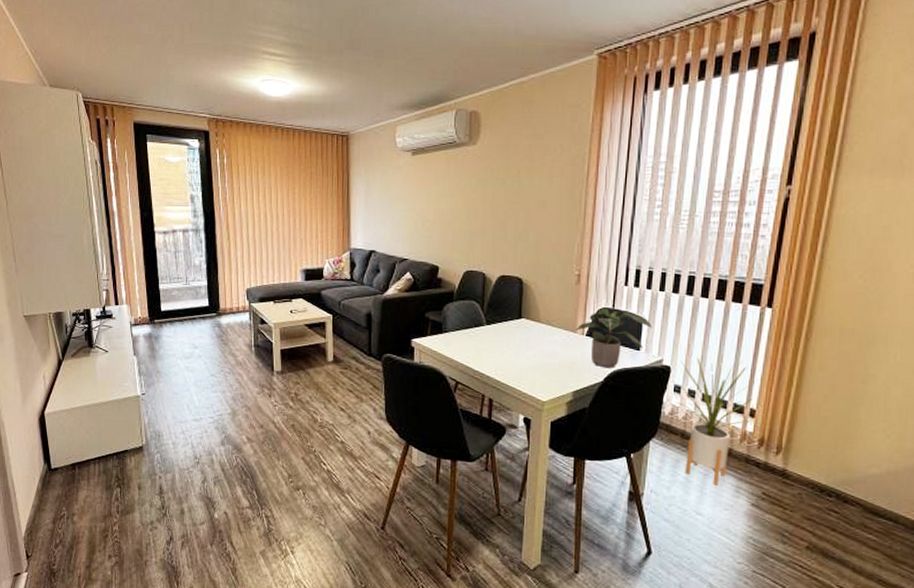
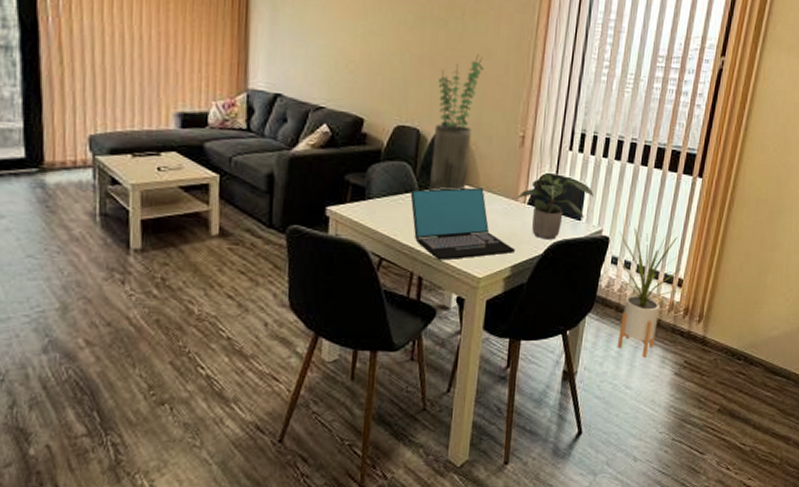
laptop: none [479,321,576,385] -> present [410,187,515,261]
vase: none [496,205,540,325] -> present [429,53,484,191]

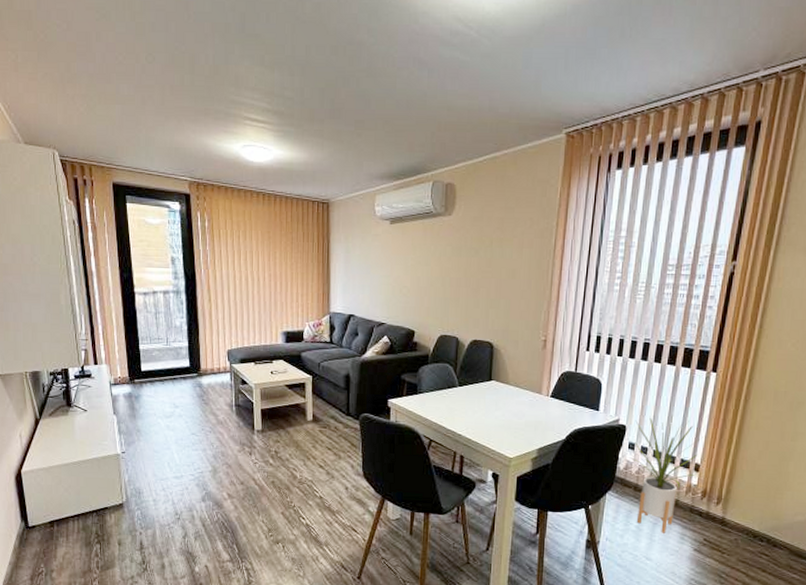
laptop: present [410,187,515,261] -> none [452,383,540,443]
vase: present [429,53,484,191] -> none [467,274,510,386]
potted plant: present [517,173,594,240] -> none [541,371,610,427]

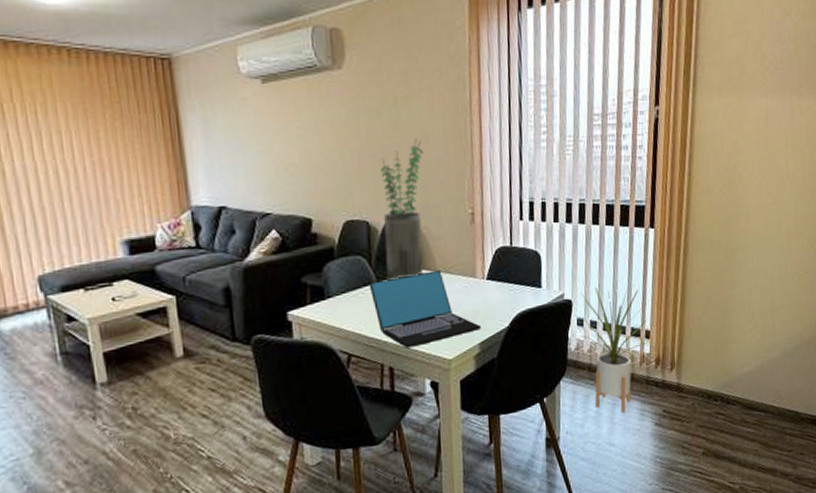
laptop: none [452,383,540,443] -> present [369,270,481,349]
vase: none [467,274,510,386] -> present [380,137,424,280]

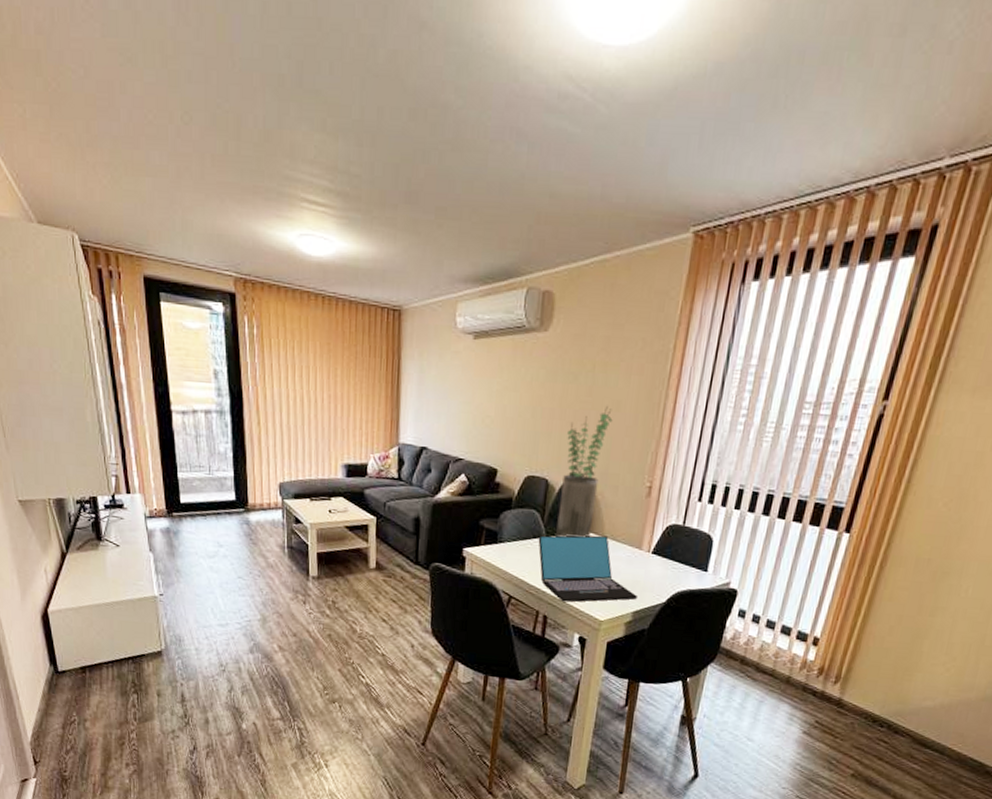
house plant: present [580,280,650,413] -> none [740,579,827,713]

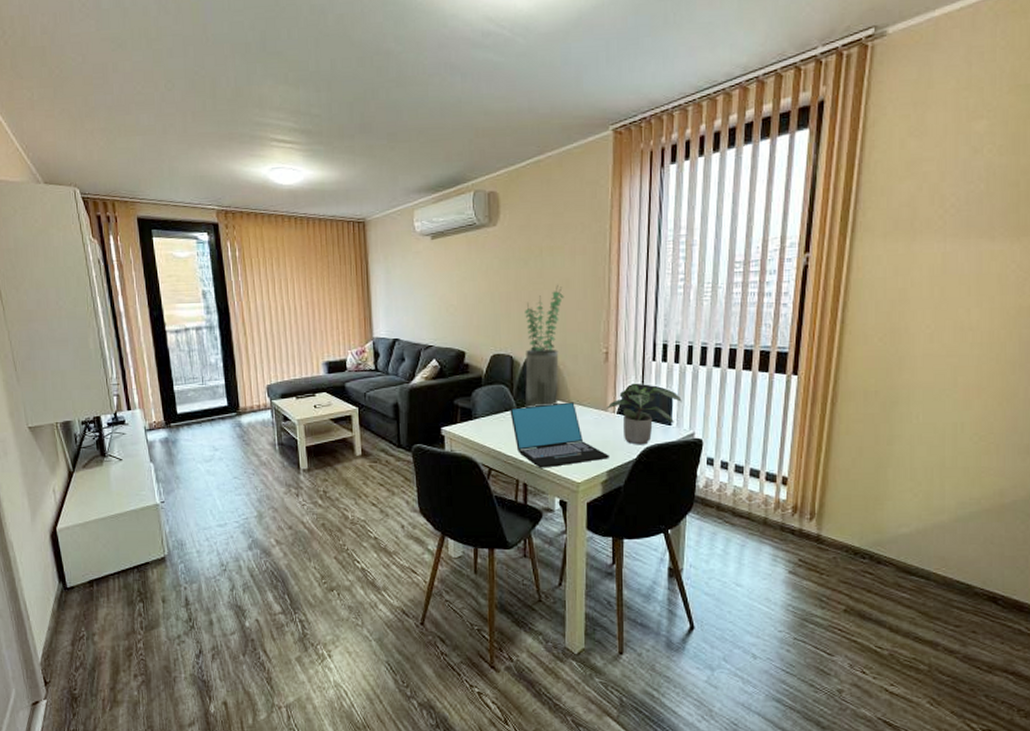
potted plant: none [642,524,723,589] -> present [607,384,682,445]

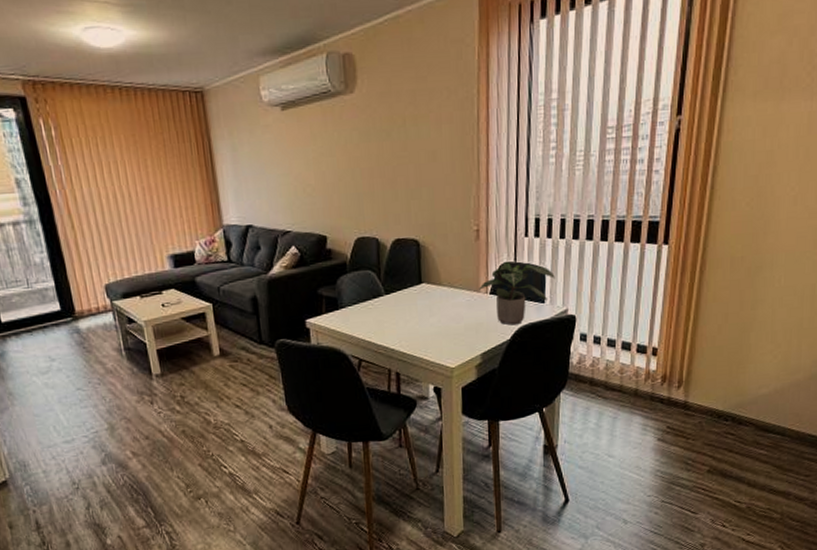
laptop: present [510,402,609,468] -> none [378,284,483,356]
vase: present [525,284,564,407] -> none [389,157,431,293]

